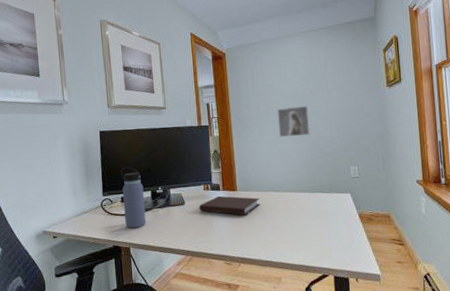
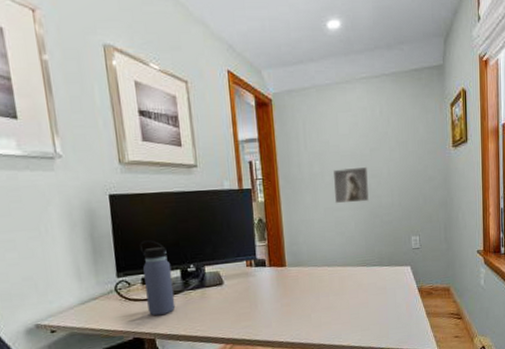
notebook: present [199,195,260,216] -> none [240,273,313,295]

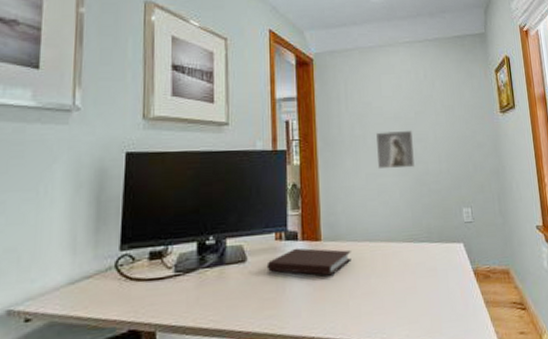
water bottle: present [139,239,176,316] -> none [152,204,187,301]
notebook: none [240,273,313,295] -> present [266,248,352,276]

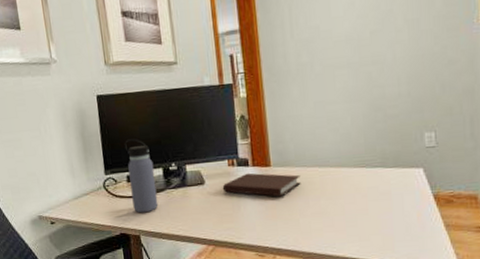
water bottle: none [152,204,187,301] -> present [124,138,158,213]
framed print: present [375,130,415,170] -> none [324,52,368,97]

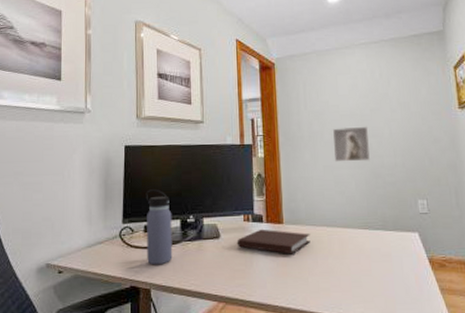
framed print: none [324,52,368,97] -> present [332,126,370,162]

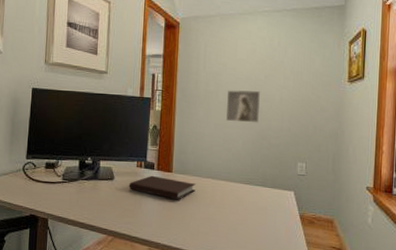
water bottle: present [145,188,173,265] -> none [46,130,72,199]

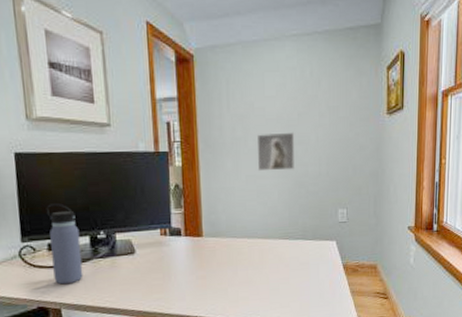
water bottle: none [46,130,72,199] -> present [46,202,83,285]
notebook: present [128,175,196,200] -> none [153,242,231,267]

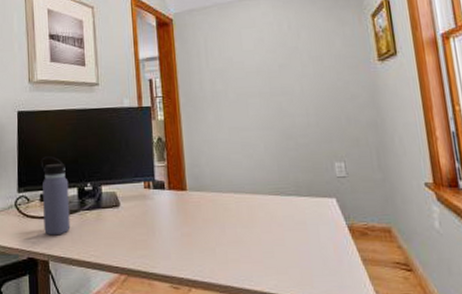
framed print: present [256,132,294,172] -> none [237,83,280,124]

